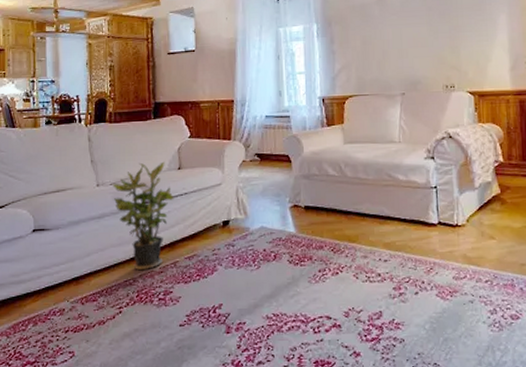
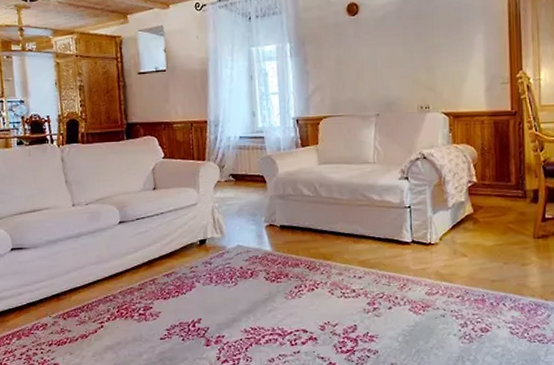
potted plant: present [112,161,174,271] -> none [87,182,150,288]

